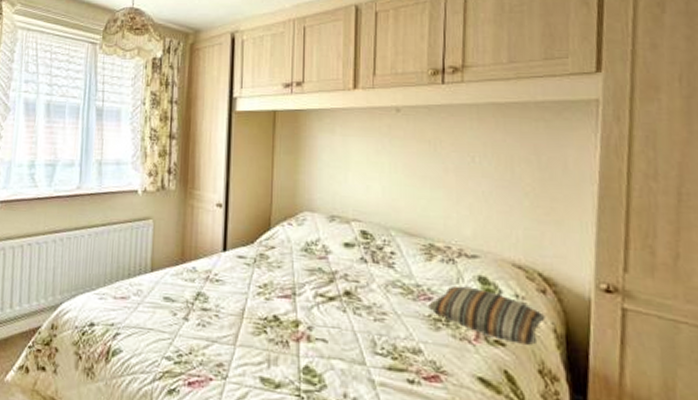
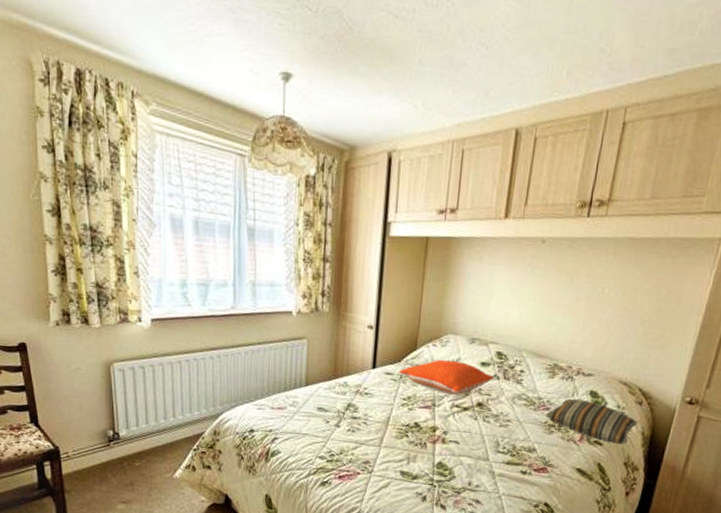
pillow: none [252,241,360,283] -> present [398,360,494,396]

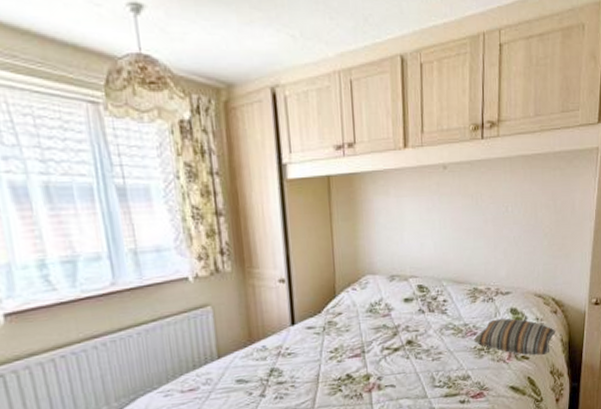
pillow: present [398,360,494,396] -> none [320,302,419,339]

